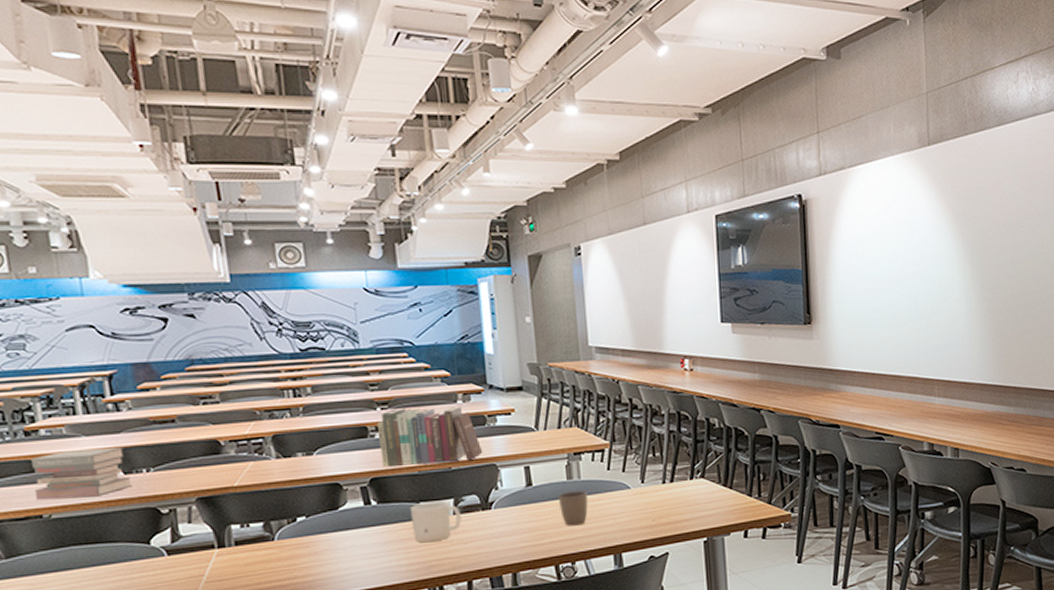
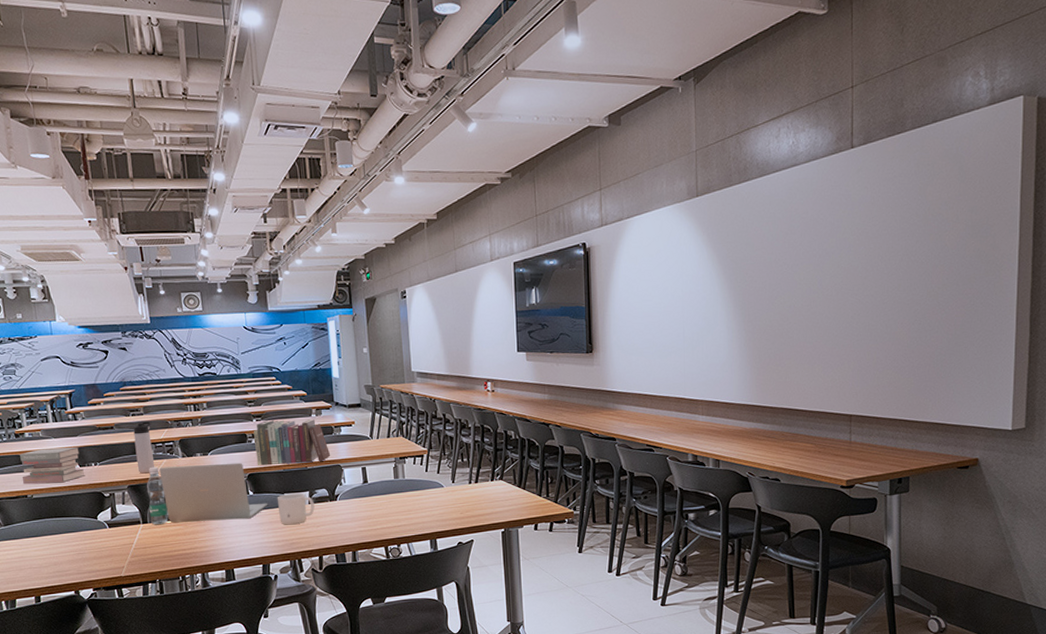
thermos bottle: none [204,412,237,482] -> present [133,421,155,474]
bottle: none [223,472,257,550] -> present [146,467,169,525]
laptop: none [242,464,398,545] -> present [159,462,268,523]
cup: present [559,490,589,526] -> none [388,488,411,516]

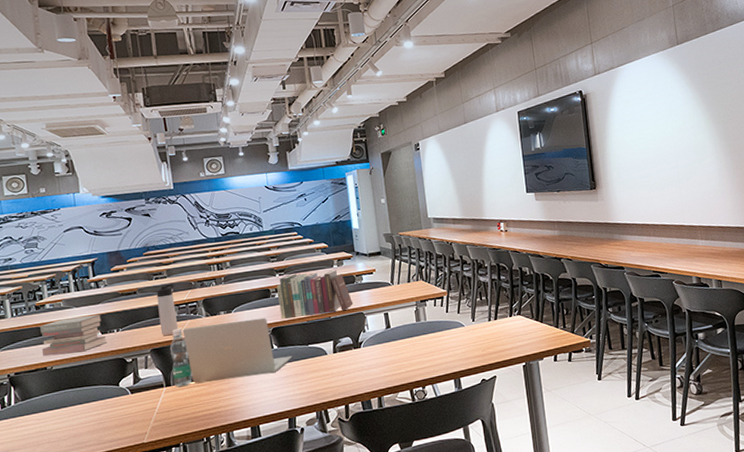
mug: present [277,492,315,525] -> none [301,342,339,377]

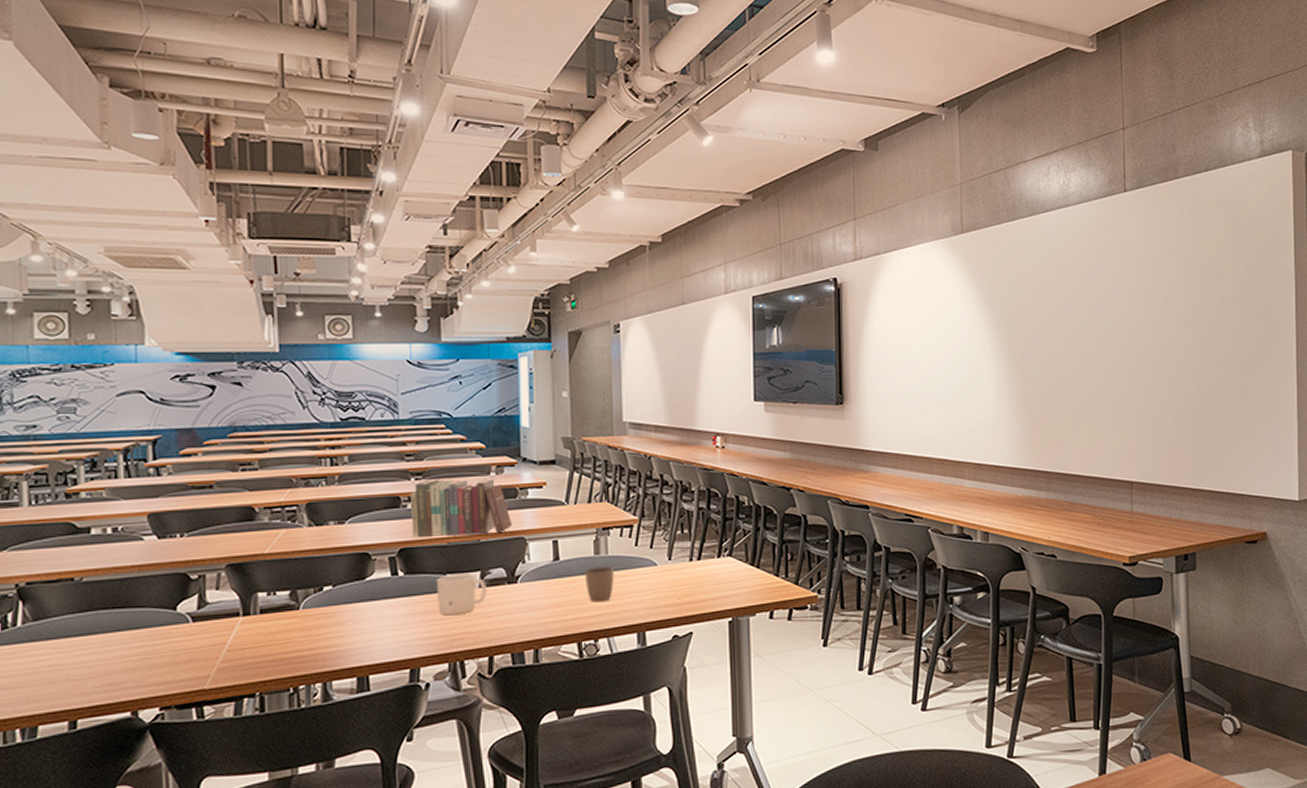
books: present [40,315,107,357] -> none [69,512,165,563]
thermos bottle: present [156,284,179,336] -> none [241,479,269,548]
bottle: present [169,329,193,388] -> none [253,540,281,618]
laptop: present [182,317,293,383] -> none [274,534,424,614]
mug: none [301,342,339,377] -> present [436,573,487,616]
cup: none [411,329,433,358] -> present [585,566,615,602]

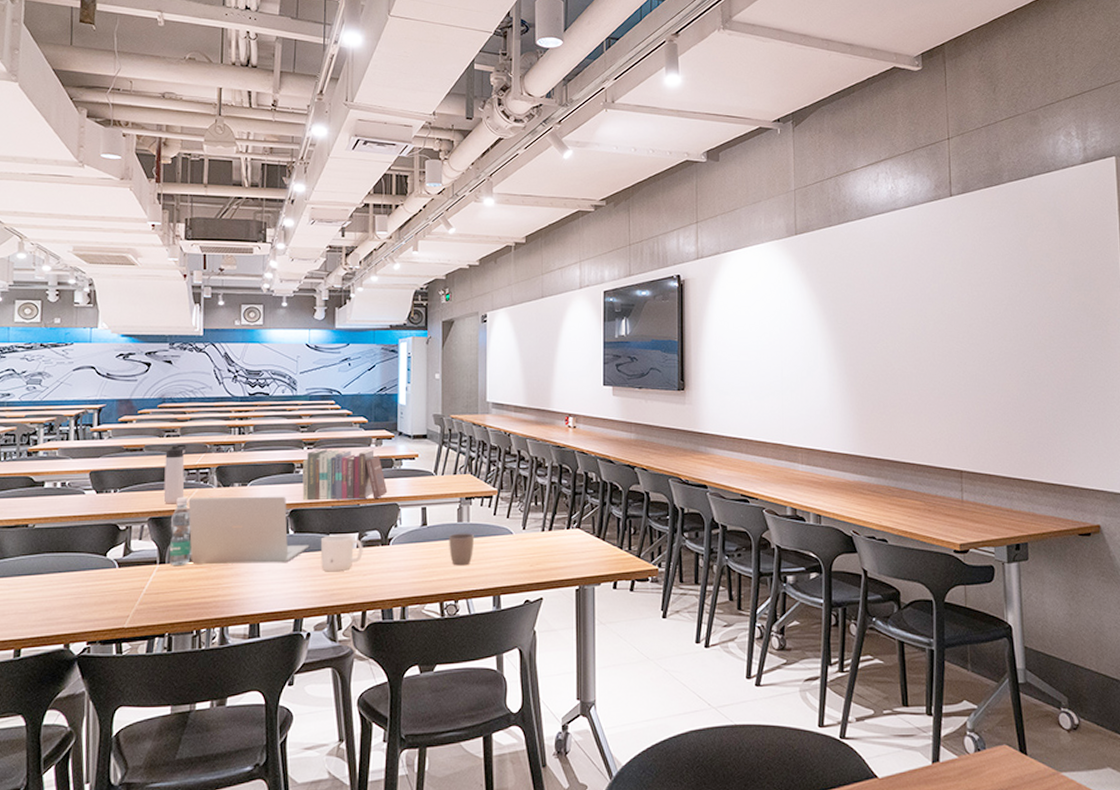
thermos bottle: none [241,479,269,548] -> present [163,444,188,504]
bottle: none [253,540,281,618] -> present [169,498,192,567]
laptop: none [274,534,424,614] -> present [188,496,310,564]

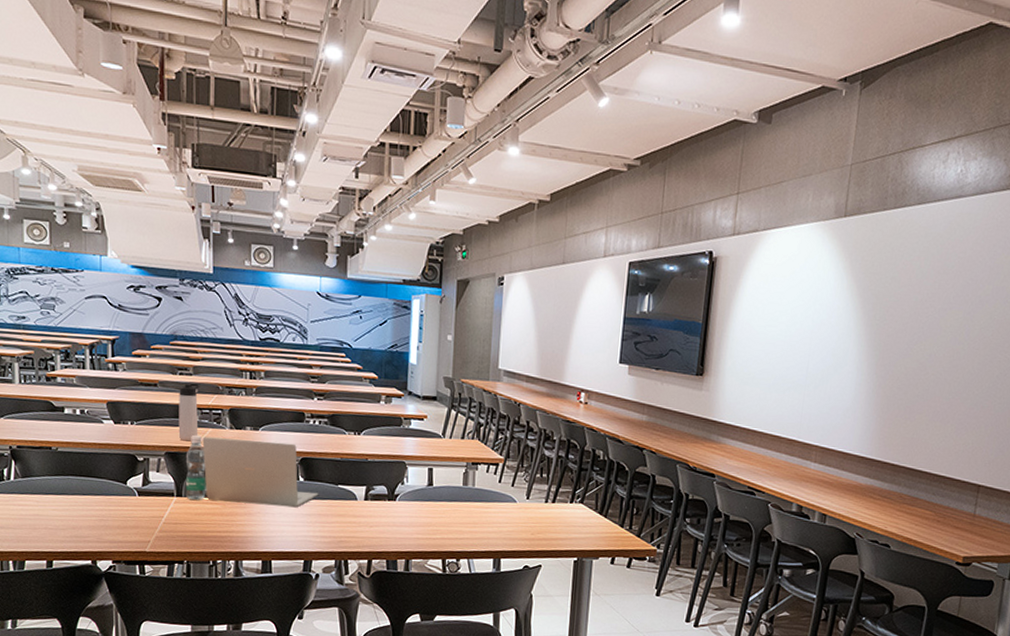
books: present [302,449,388,501] -> none [312,401,396,455]
mug: present [320,534,363,572] -> none [329,485,370,521]
cup: present [449,533,475,566] -> none [453,496,479,528]

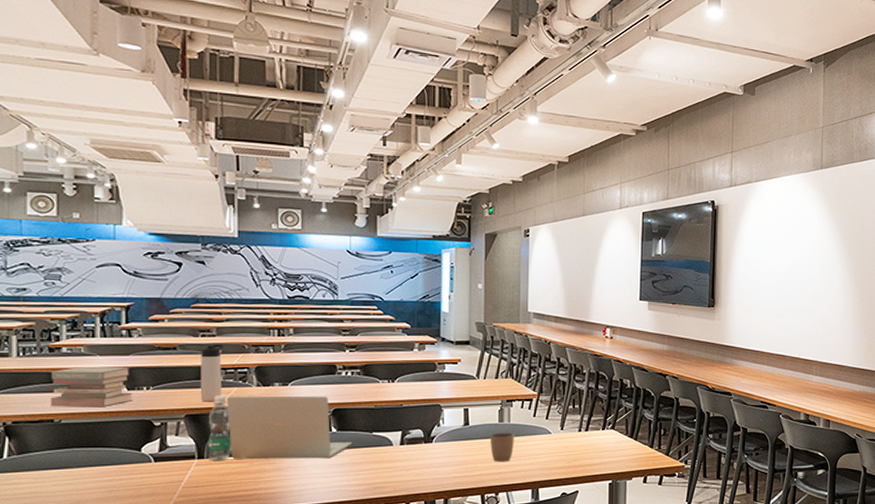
books: none [49,397,119,439] -> present [51,367,133,408]
cup: none [453,496,479,528] -> present [490,432,515,462]

